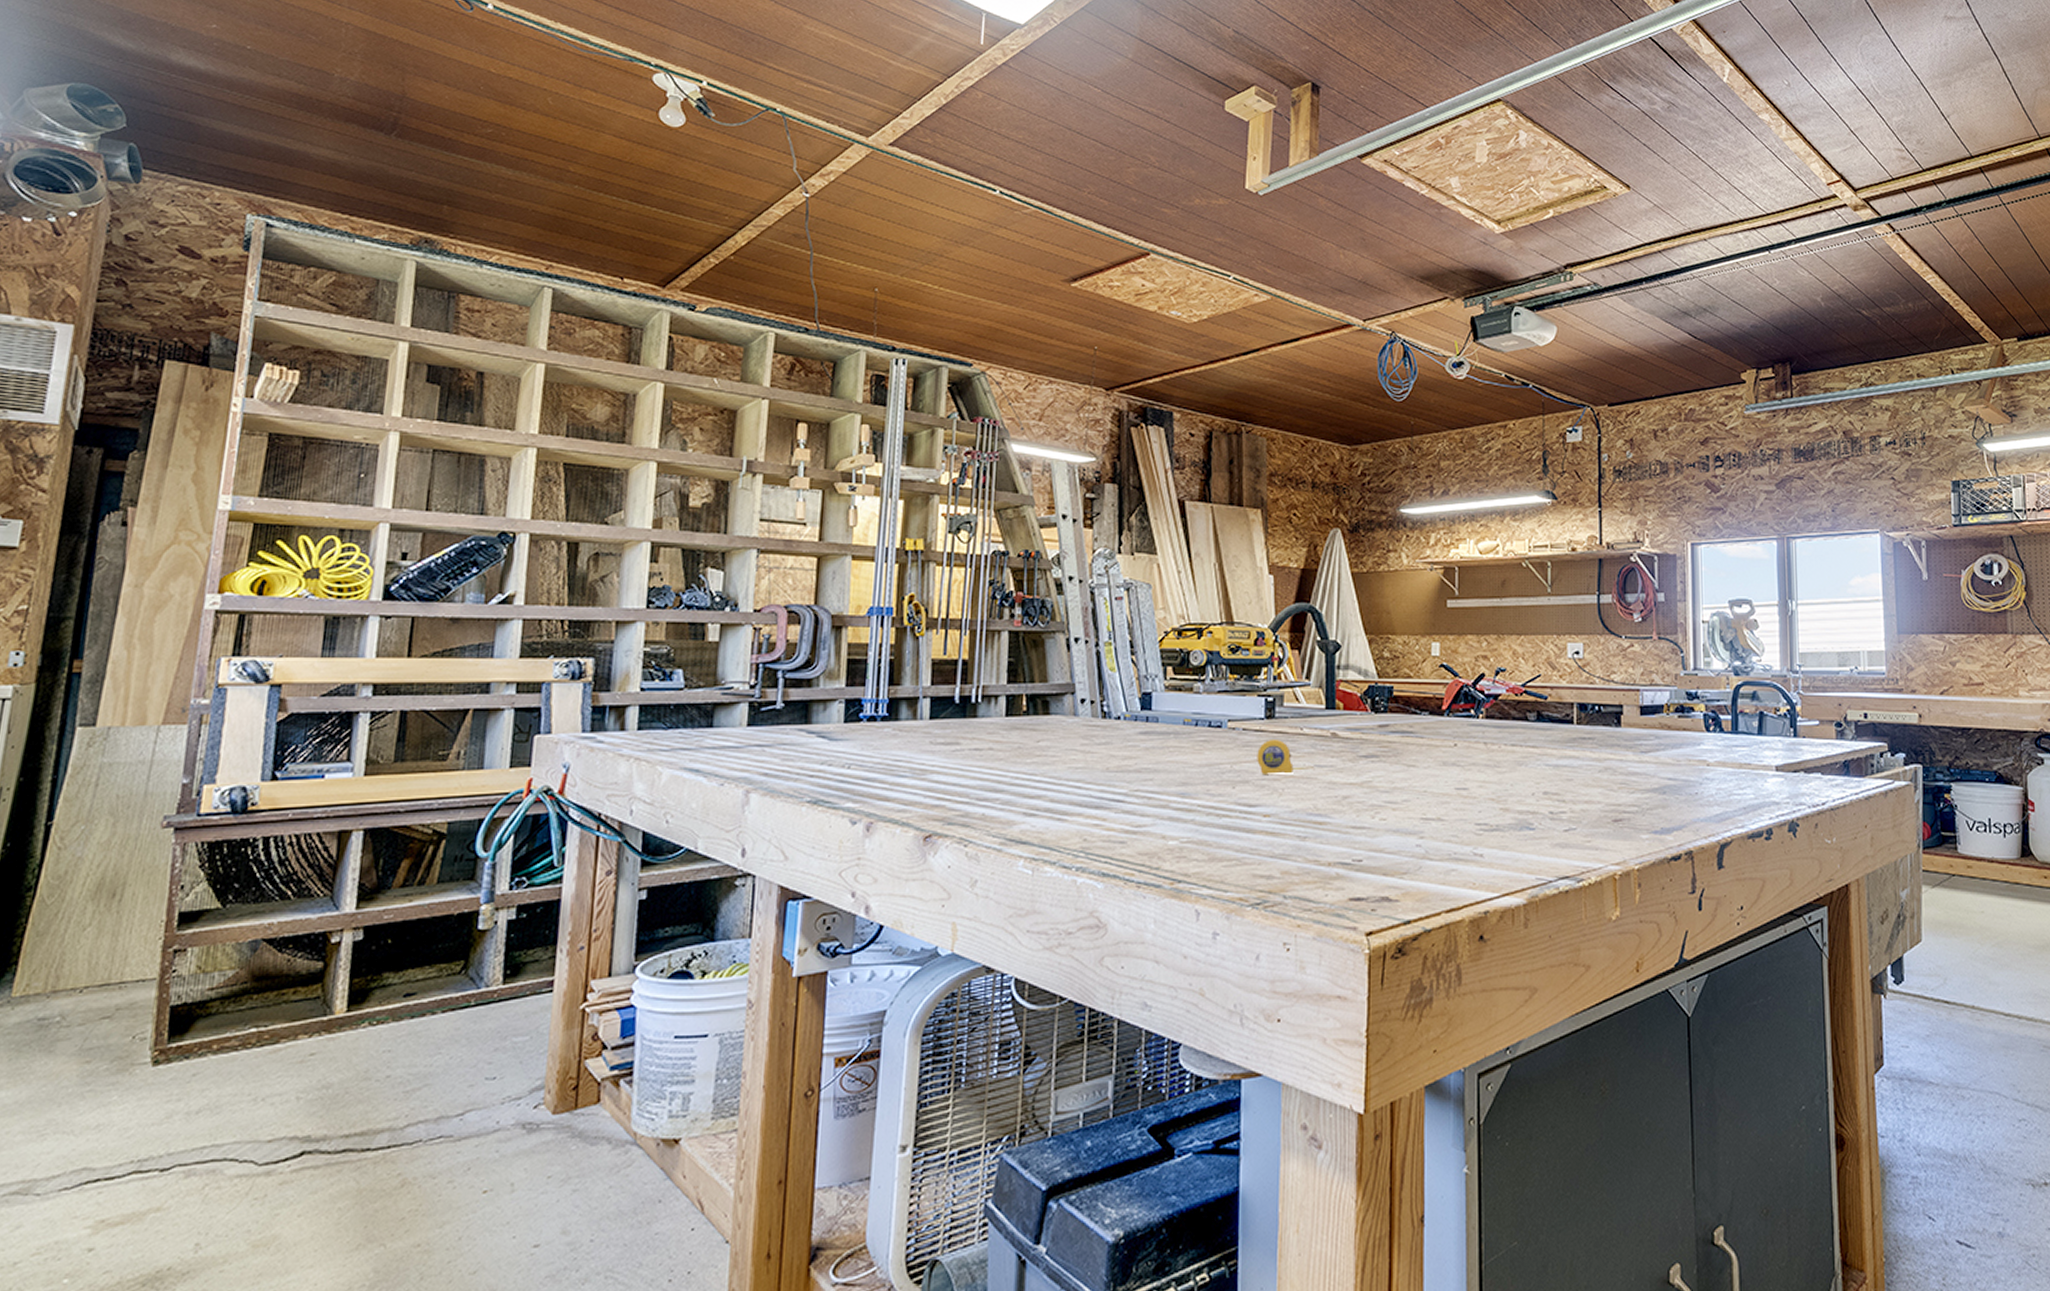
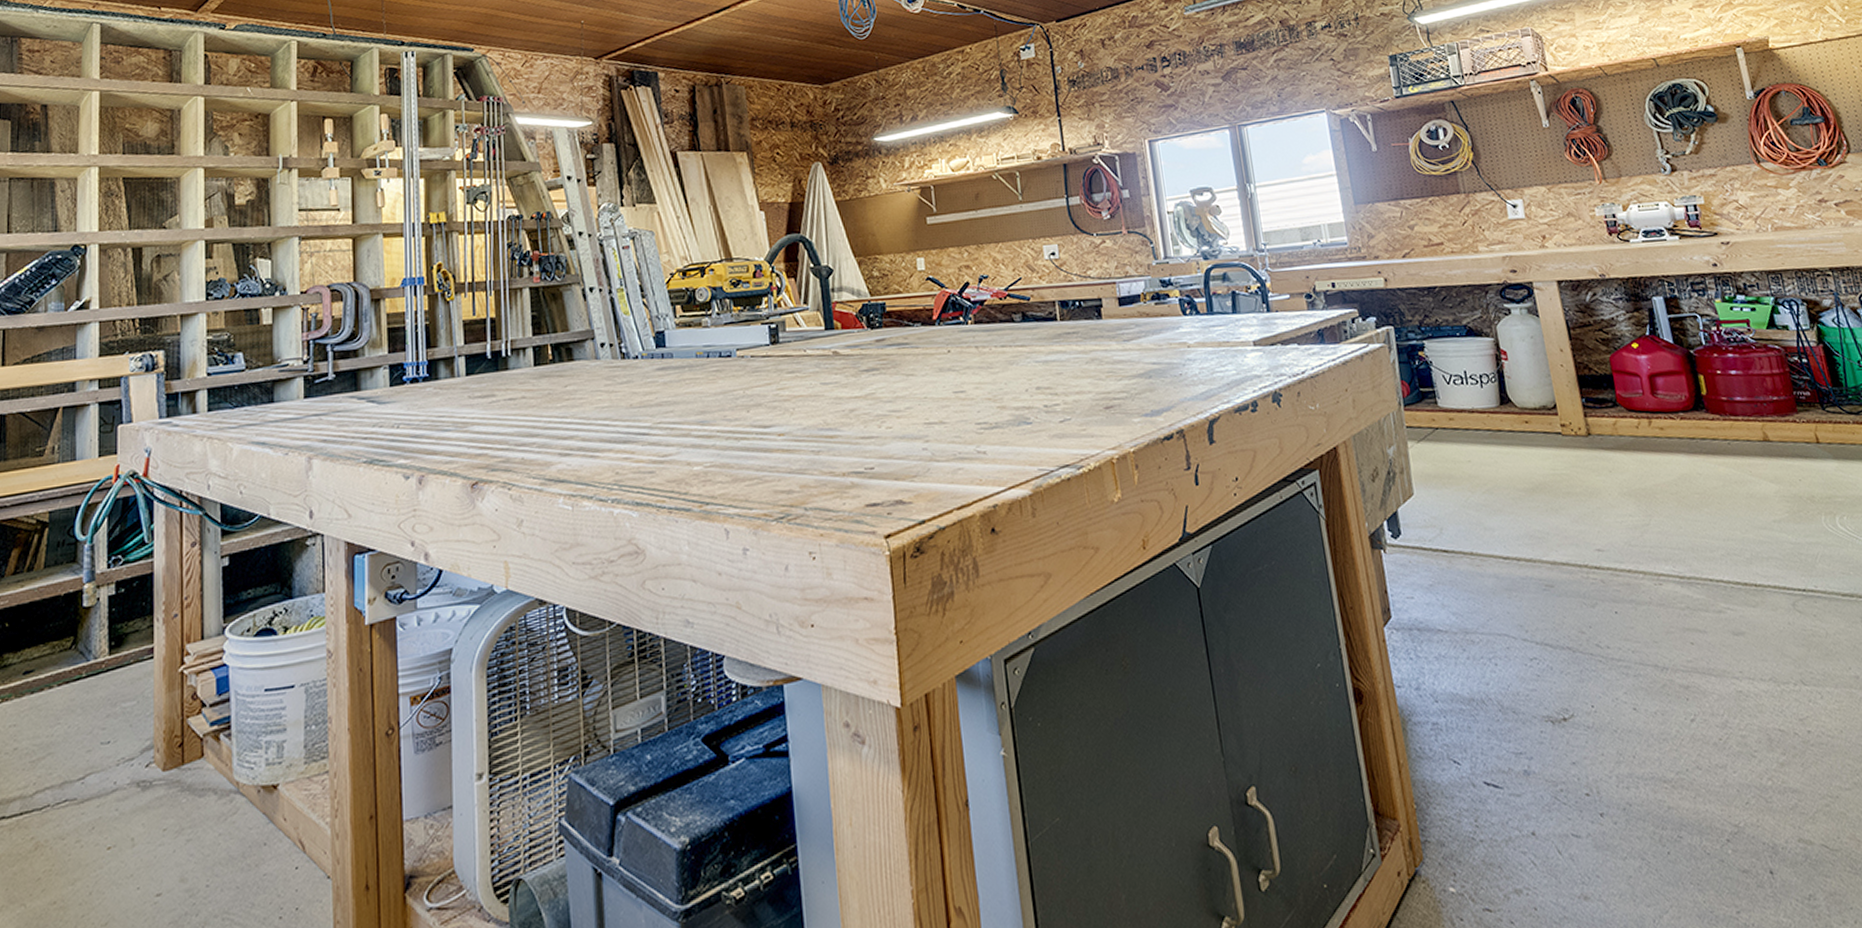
tape measure: present [1257,738,1315,776] -> none [766,362,821,398]

